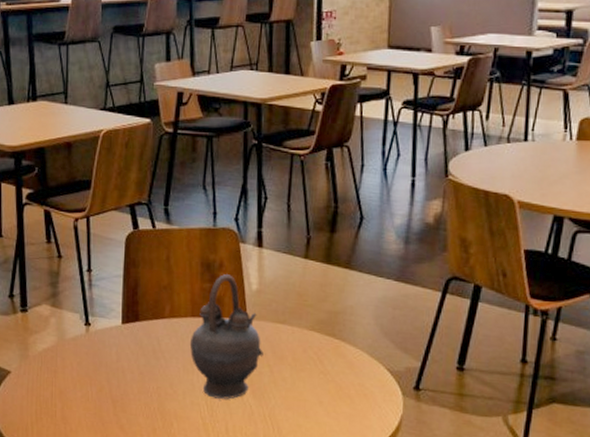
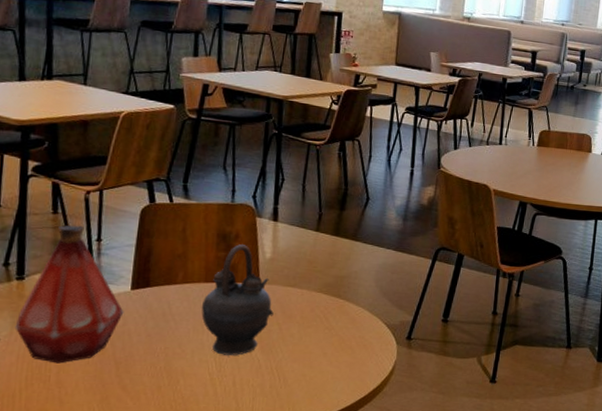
bottle: none [23,254,117,399] -> present [14,225,124,364]

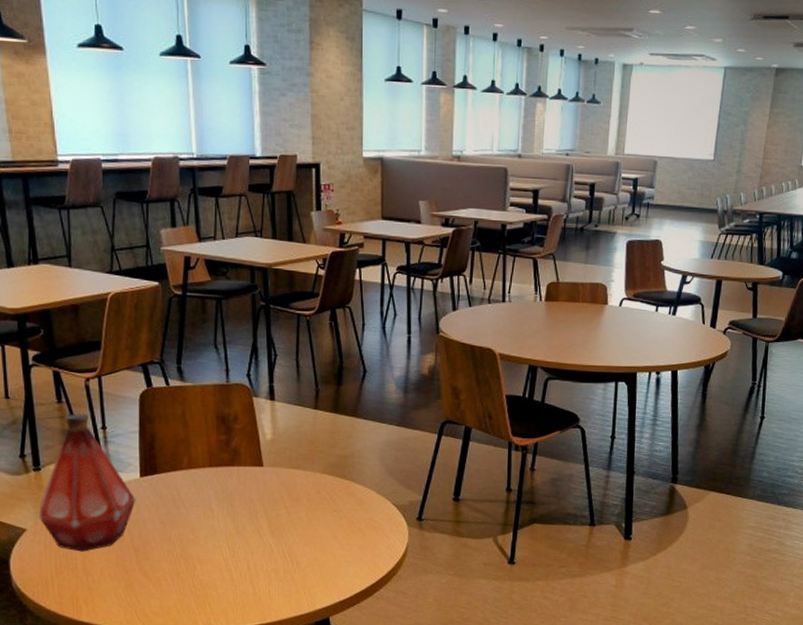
teapot: present [201,244,274,356] -> none [208,426,280,541]

